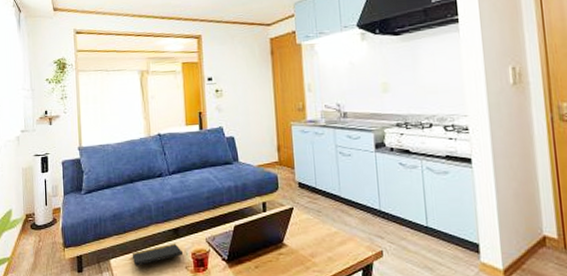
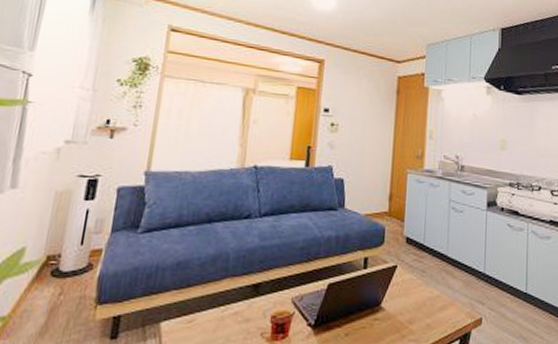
notepad: present [132,243,184,266] -> none [192,302,261,332]

